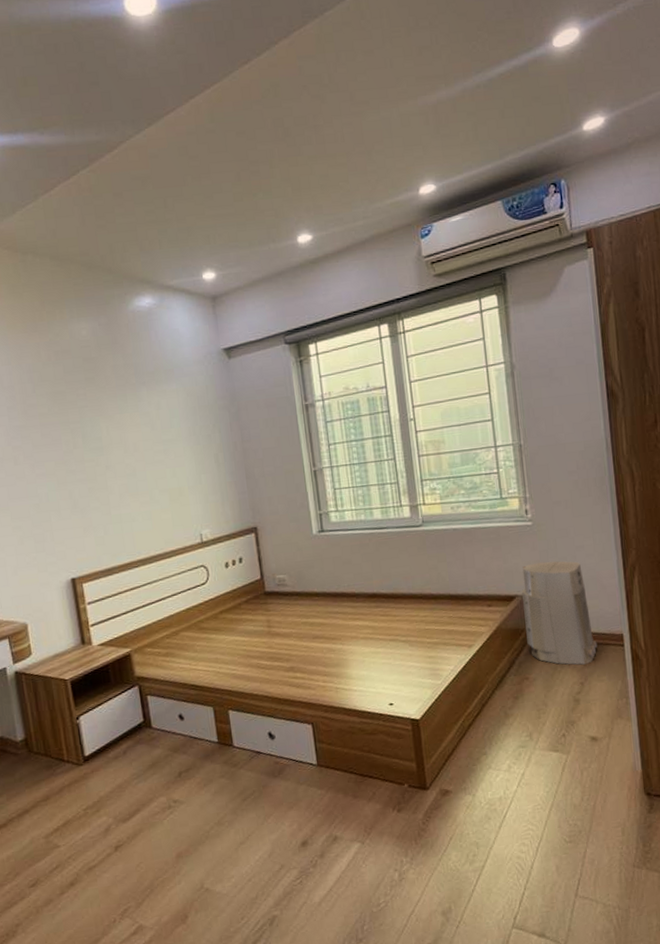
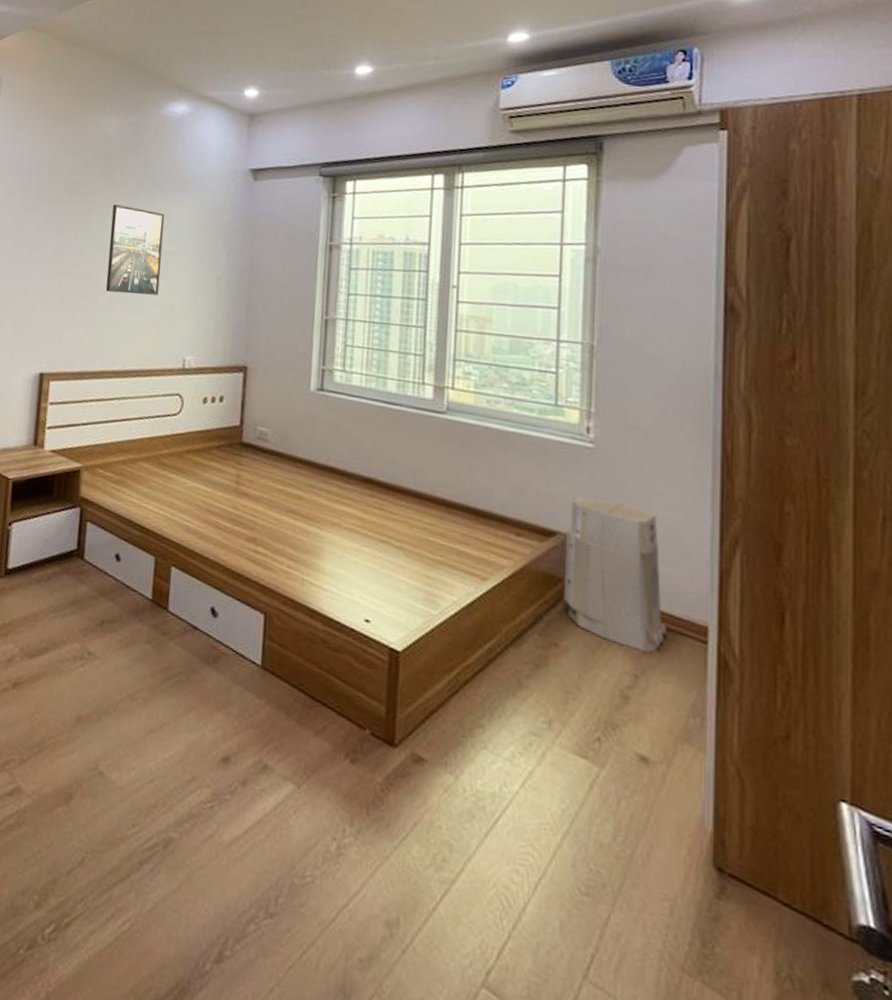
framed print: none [103,405,165,489] -> present [105,204,165,296]

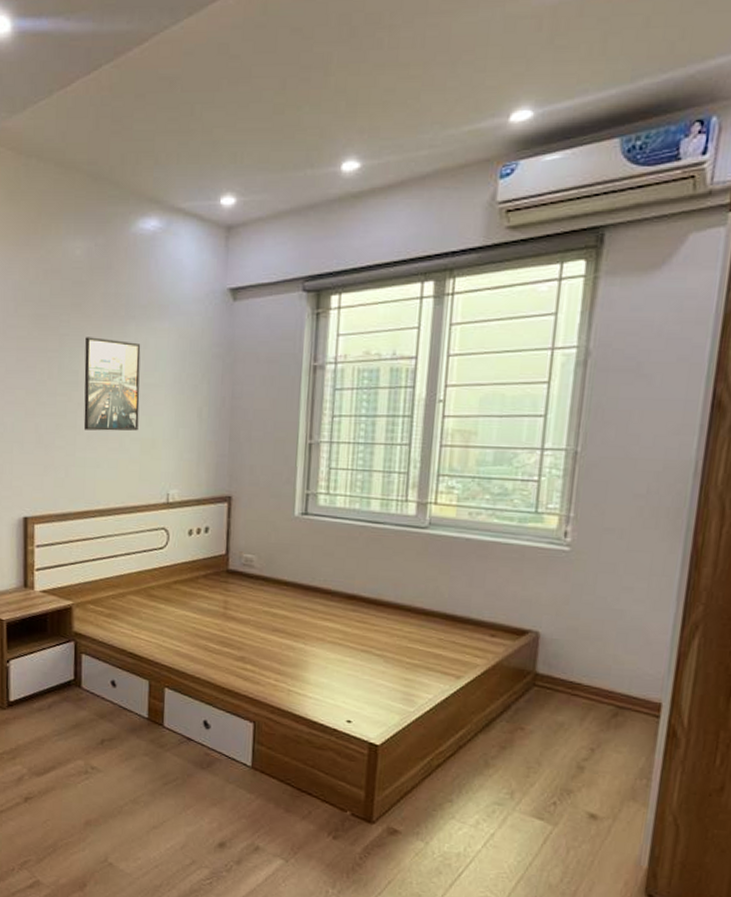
air purifier: present [564,496,667,653] -> none [531,597,624,730]

